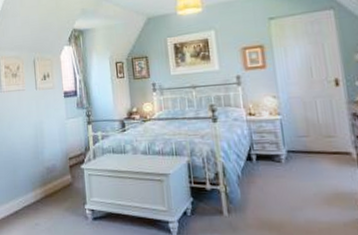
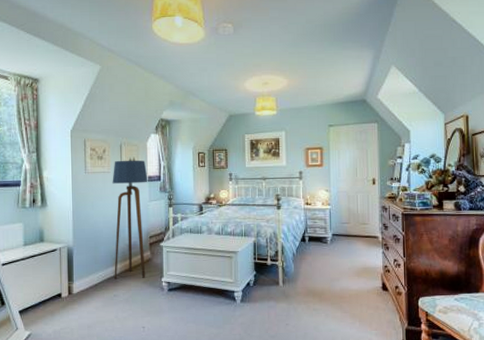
floor lamp: none [27,75,68,207] -> present [112,160,148,280]

